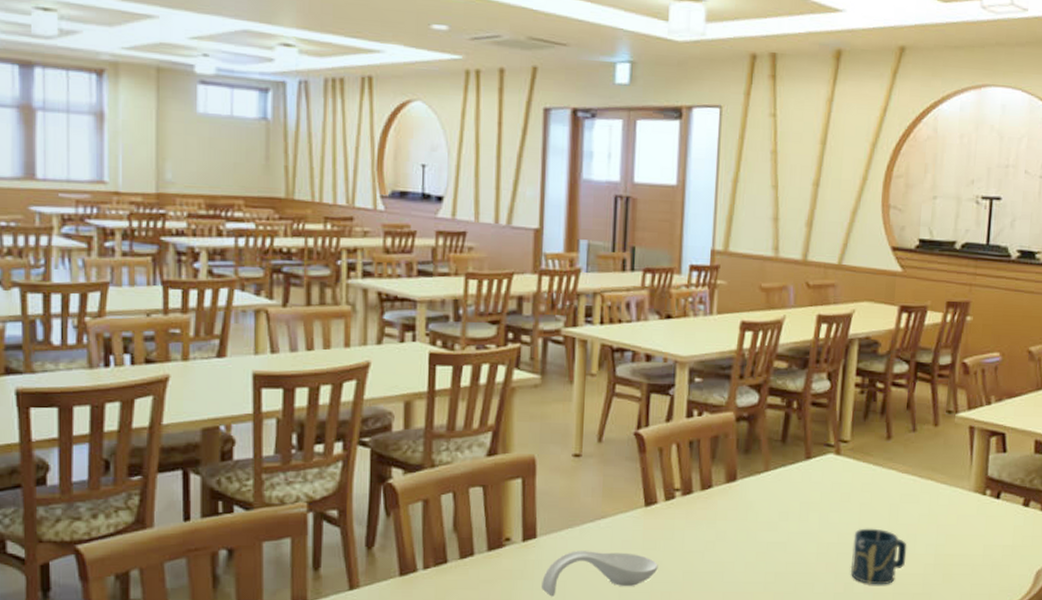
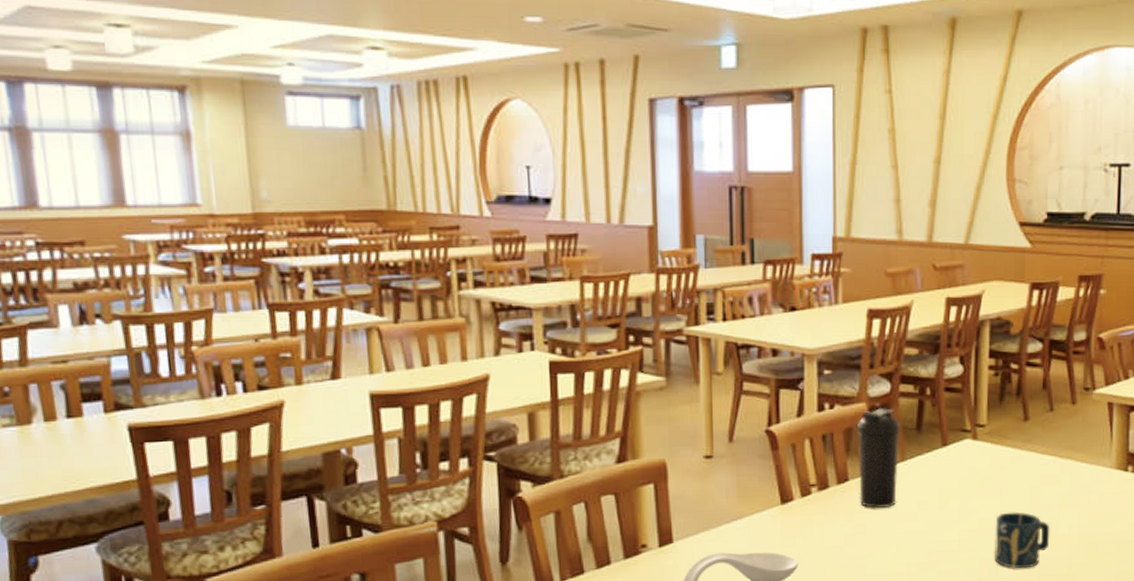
water bottle: none [721,417,766,517] -> present [857,407,901,509]

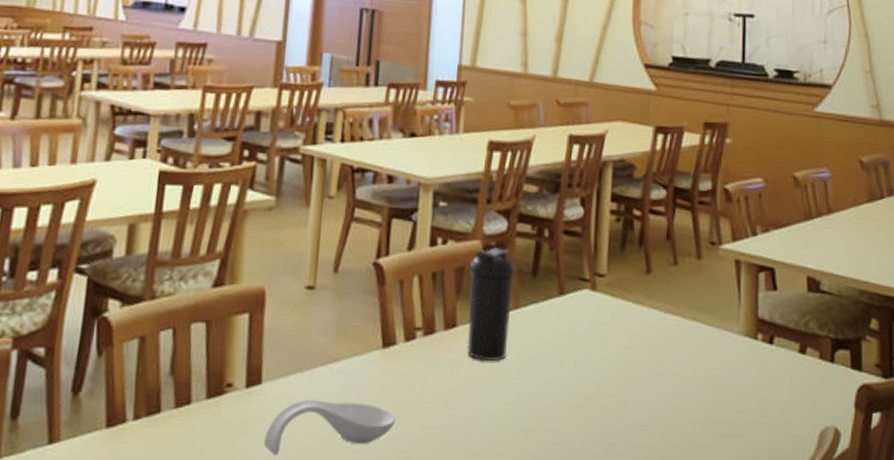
cup: present [993,512,1050,569] -> none [610,377,673,447]

